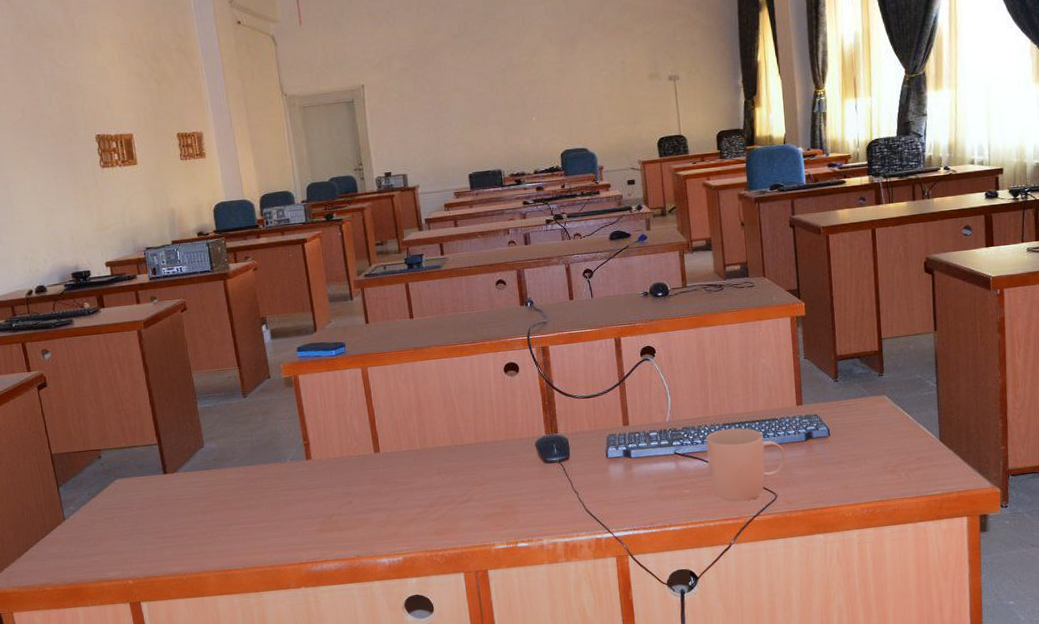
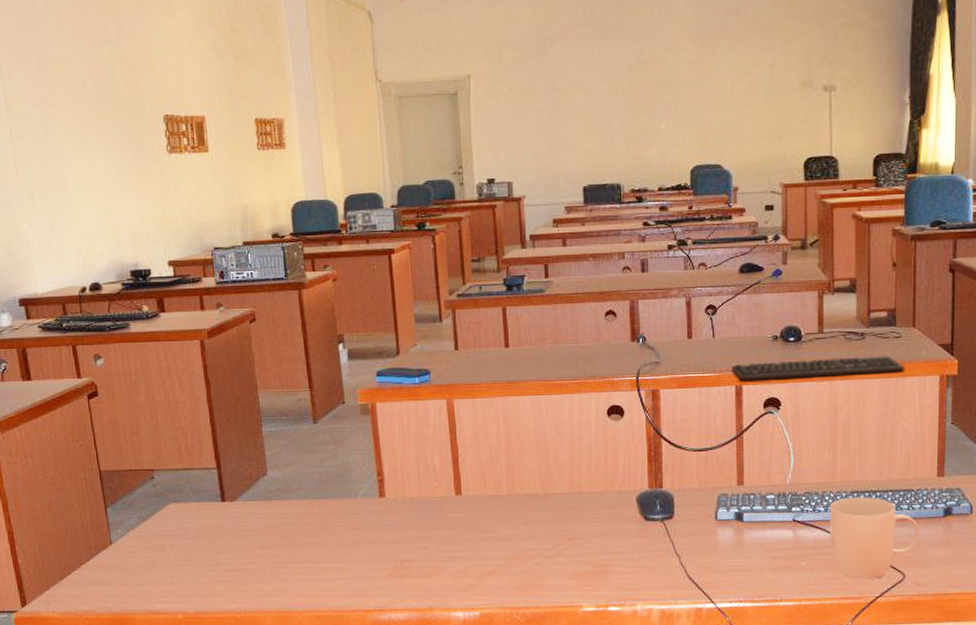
computer keyboard: none [609,303,760,334] -> present [731,356,905,382]

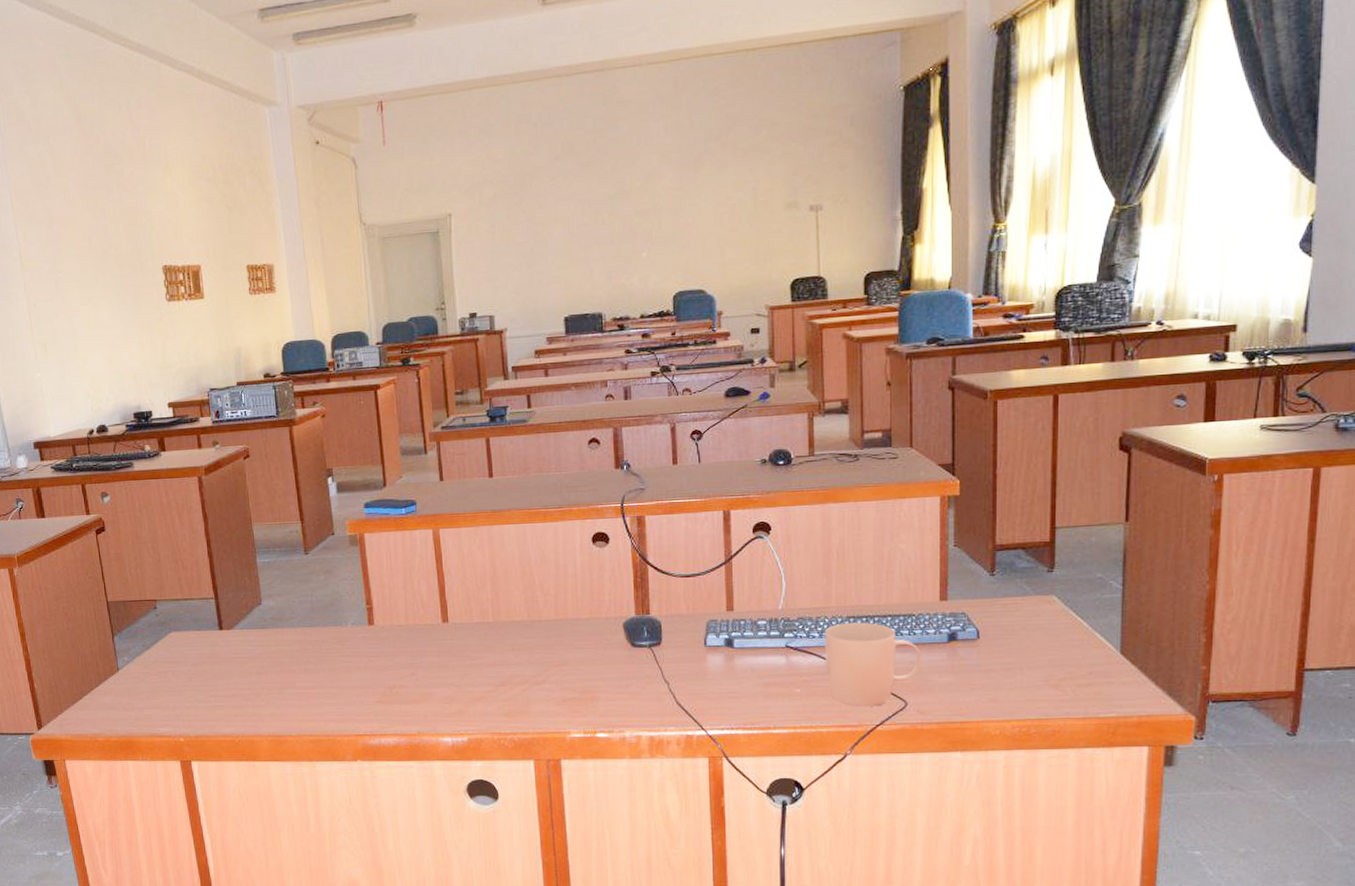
computer keyboard: present [731,356,905,382] -> none [718,477,903,507]

